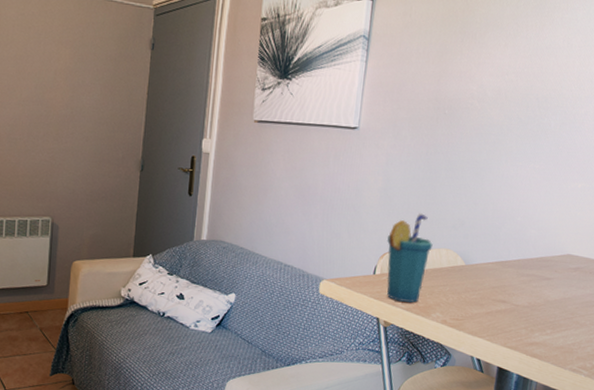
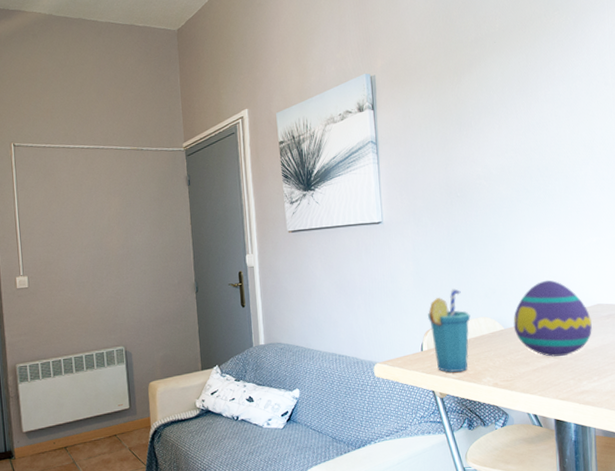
decorative egg: none [475,220,558,303] -> present [513,280,592,357]

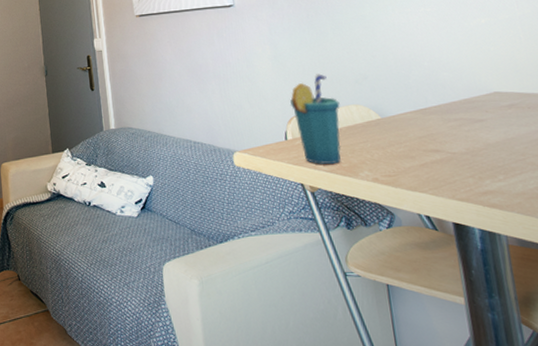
decorative egg: present [513,280,592,357] -> none [391,65,491,151]

